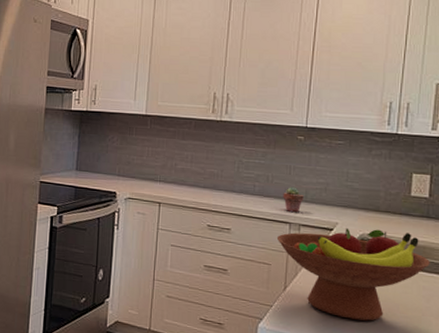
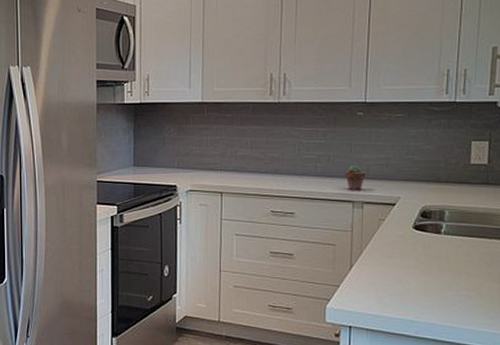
fruit bowl: present [276,228,430,321] -> none [340,200,490,292]

